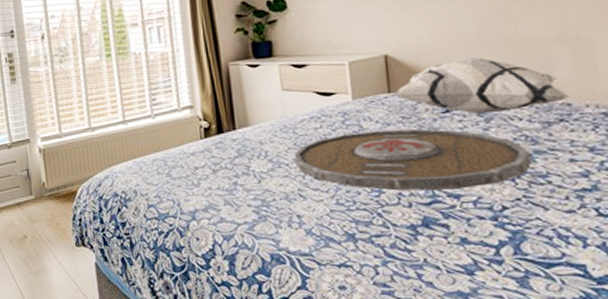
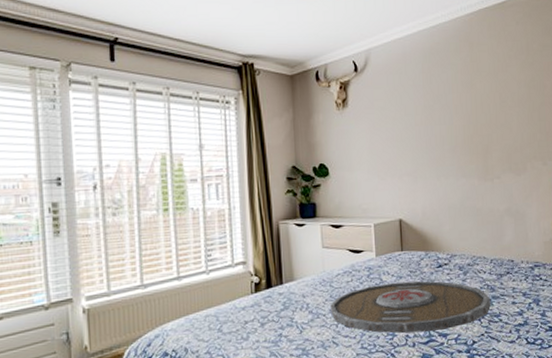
decorative pillow: present [394,56,571,115] -> none [405,223,513,269]

